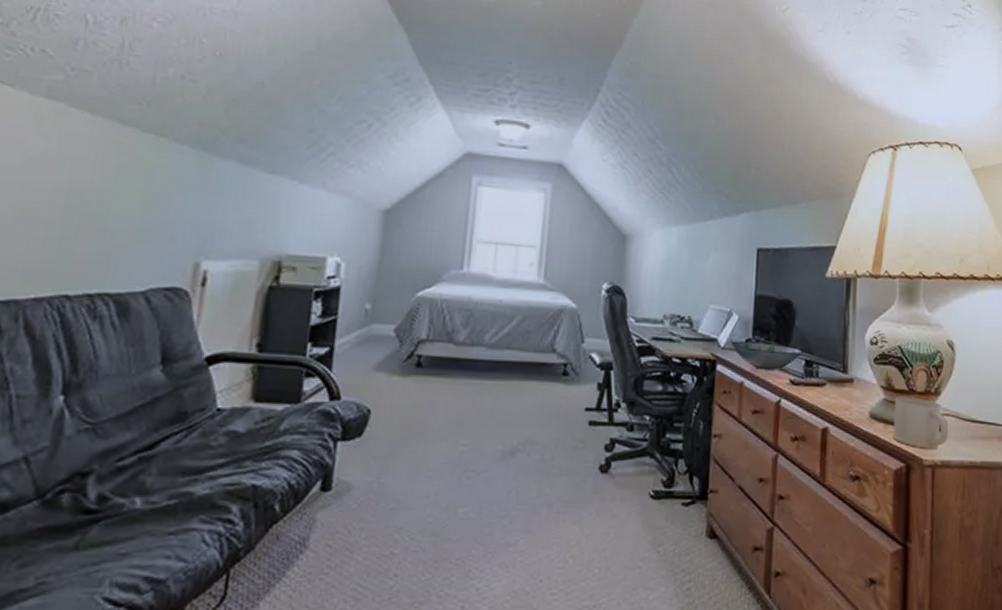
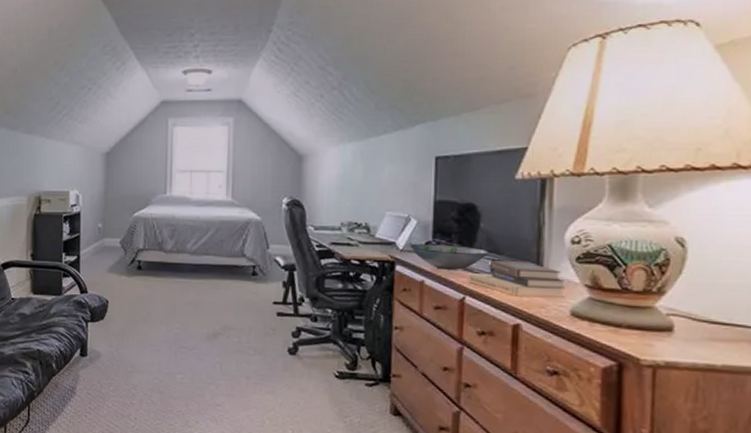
books: none [783,361,865,400] -> present [467,261,565,298]
mug: present [893,396,949,449] -> none [600,295,677,350]

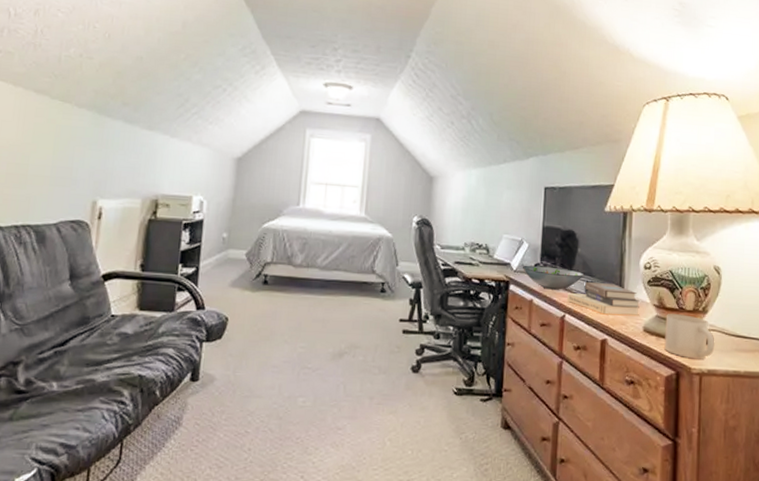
mug: none [600,295,677,350] -> present [664,314,715,360]

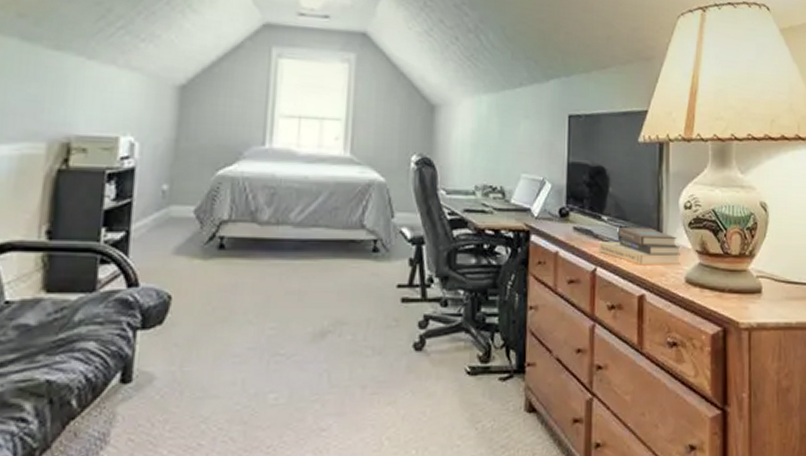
decorative bowl: present [523,265,584,290] -> none [545,210,616,239]
mug: present [664,314,715,360] -> none [709,260,764,312]

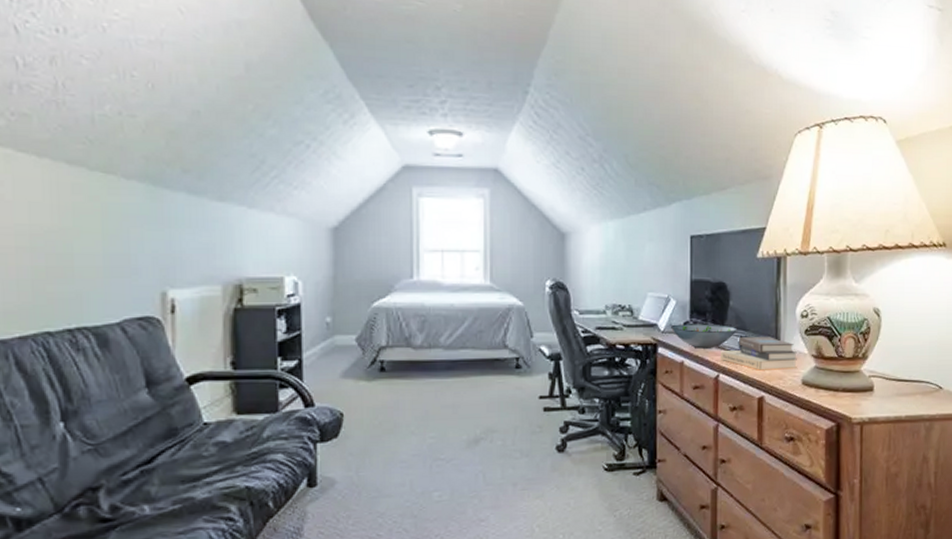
decorative bowl: none [545,210,616,239] -> present [671,324,737,349]

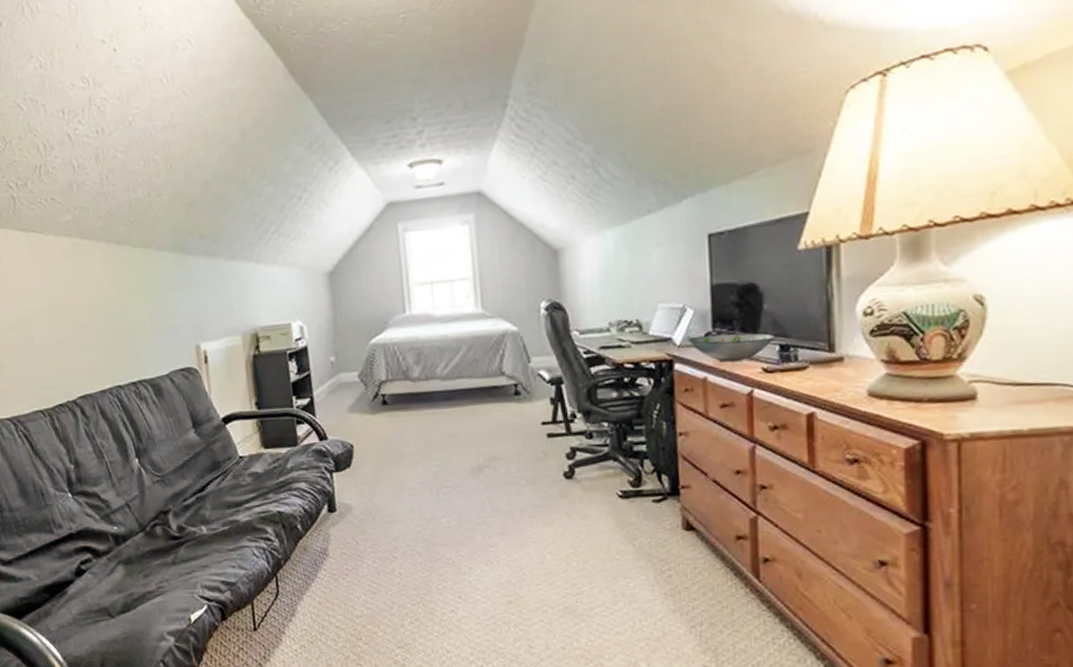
books: present [721,337,797,371] -> none [754,342,860,383]

